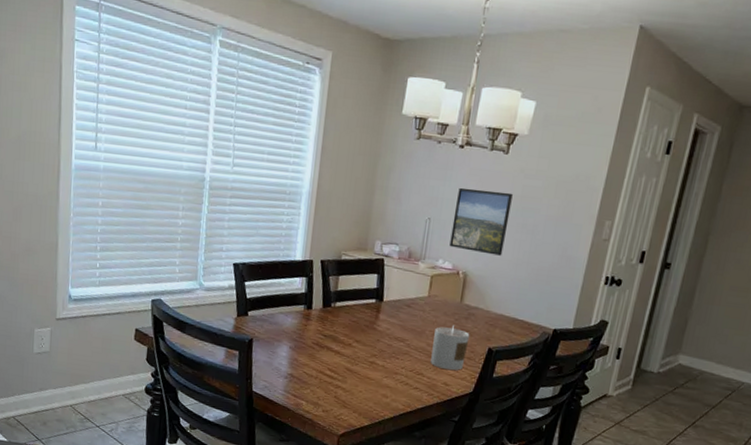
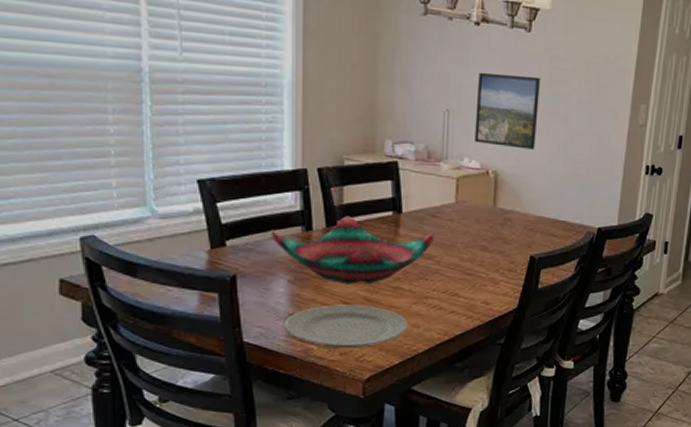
decorative bowl: none [280,300,409,358] -> present [270,216,435,285]
plate: none [283,370,379,408] -> present [284,304,409,349]
candle: present [430,324,470,371] -> none [466,233,508,287]

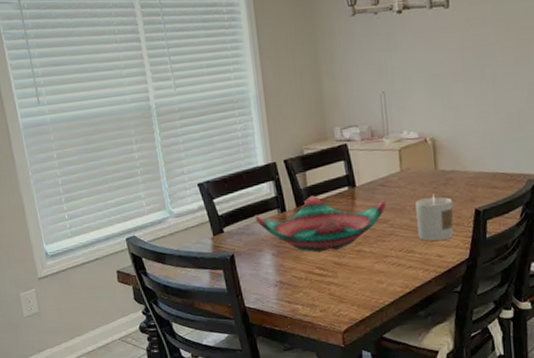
plate: present [284,304,409,349] -> none [274,268,374,306]
candle: none [466,233,508,287] -> present [415,193,454,242]
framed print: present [474,72,540,150] -> none [406,46,467,116]

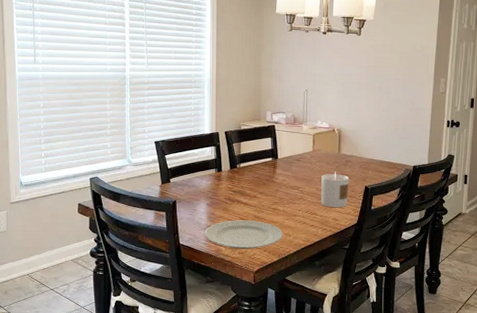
decorative bowl: present [255,195,387,253] -> none [196,161,300,207]
plate: none [274,268,374,306] -> present [204,220,283,250]

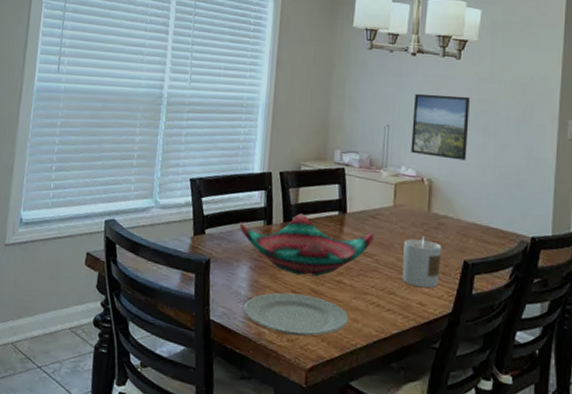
decorative bowl: none [196,161,300,207] -> present [239,213,375,277]
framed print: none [325,64,368,113] -> present [411,93,470,160]

